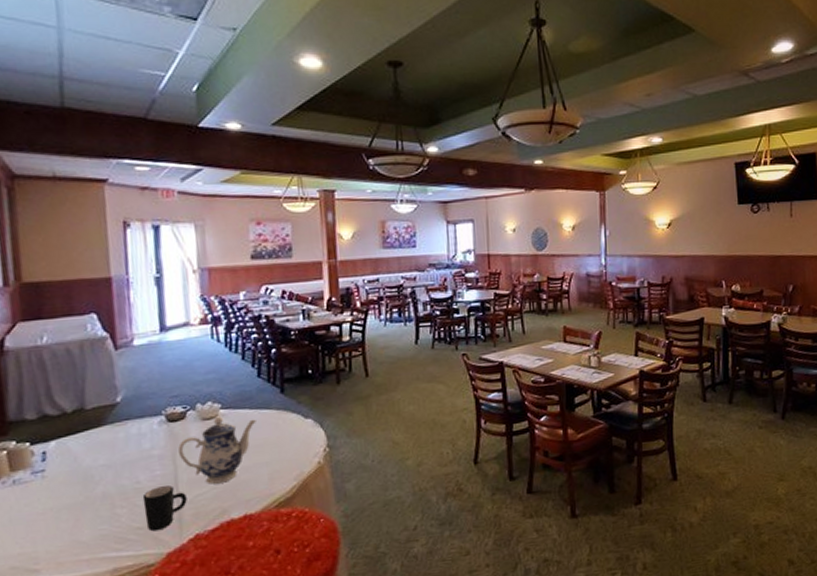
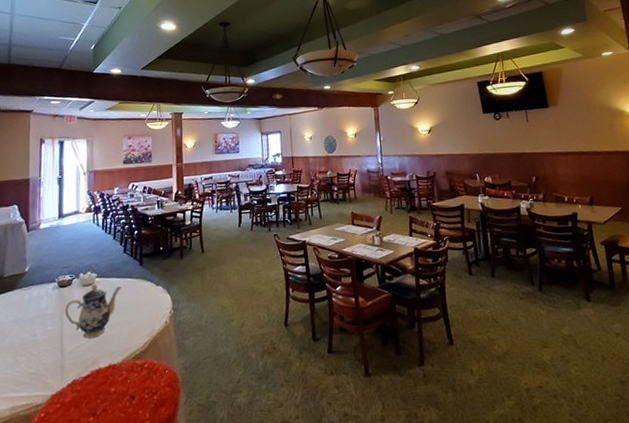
mug: present [142,485,187,532] -> none [37,339,68,377]

